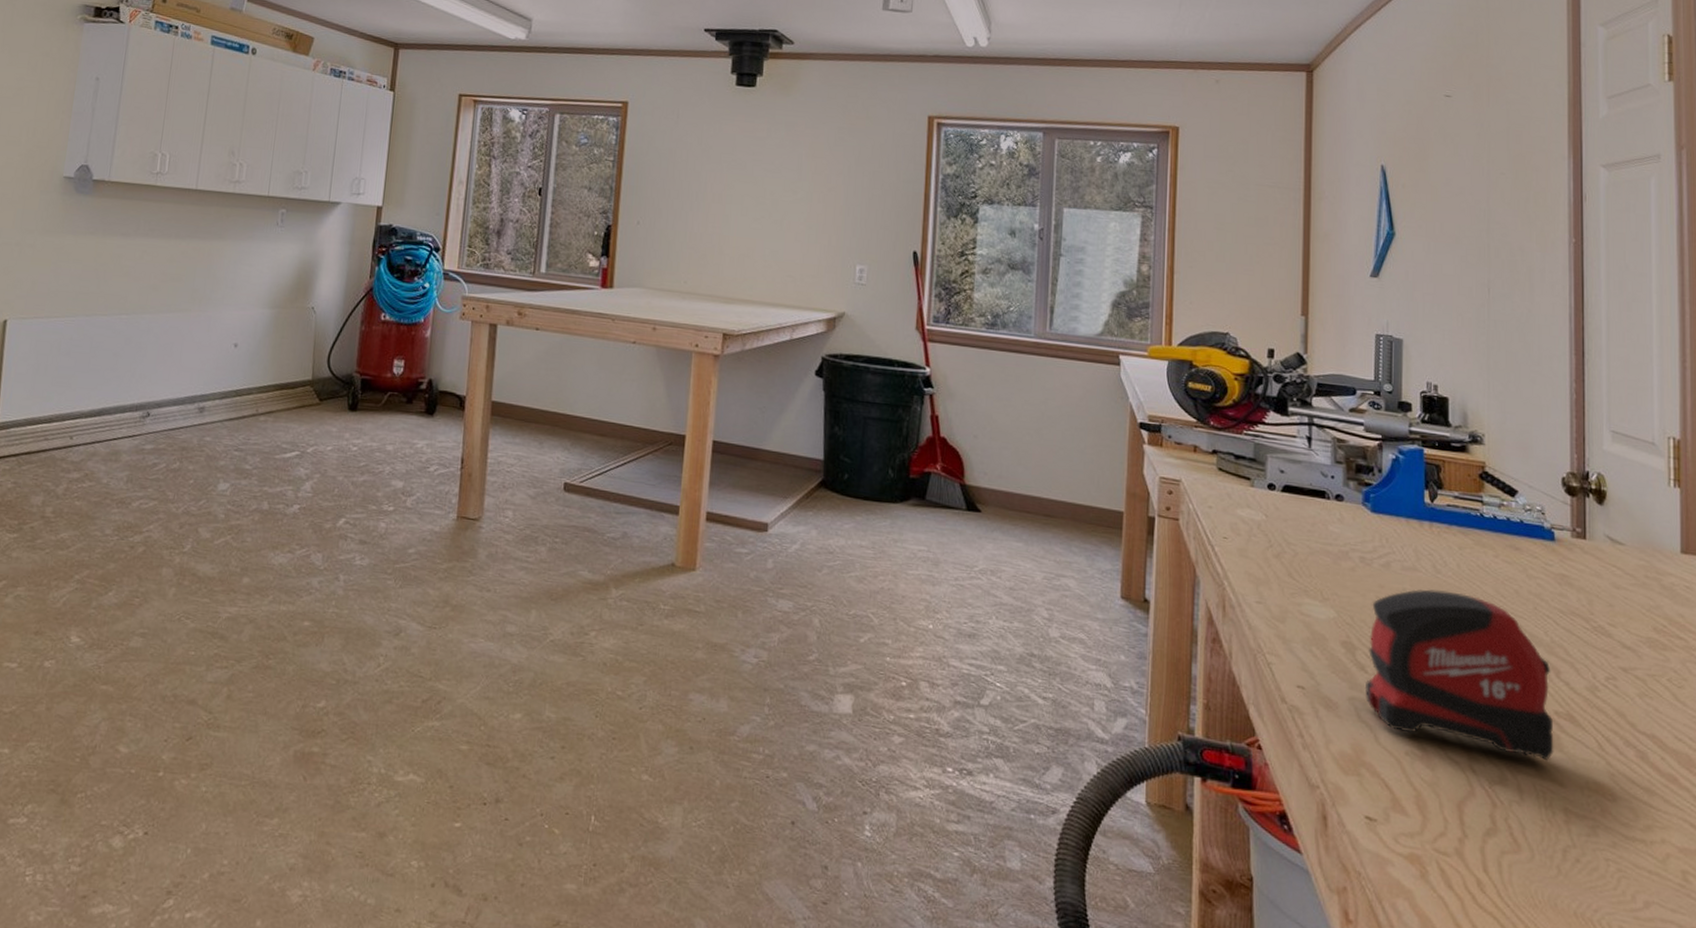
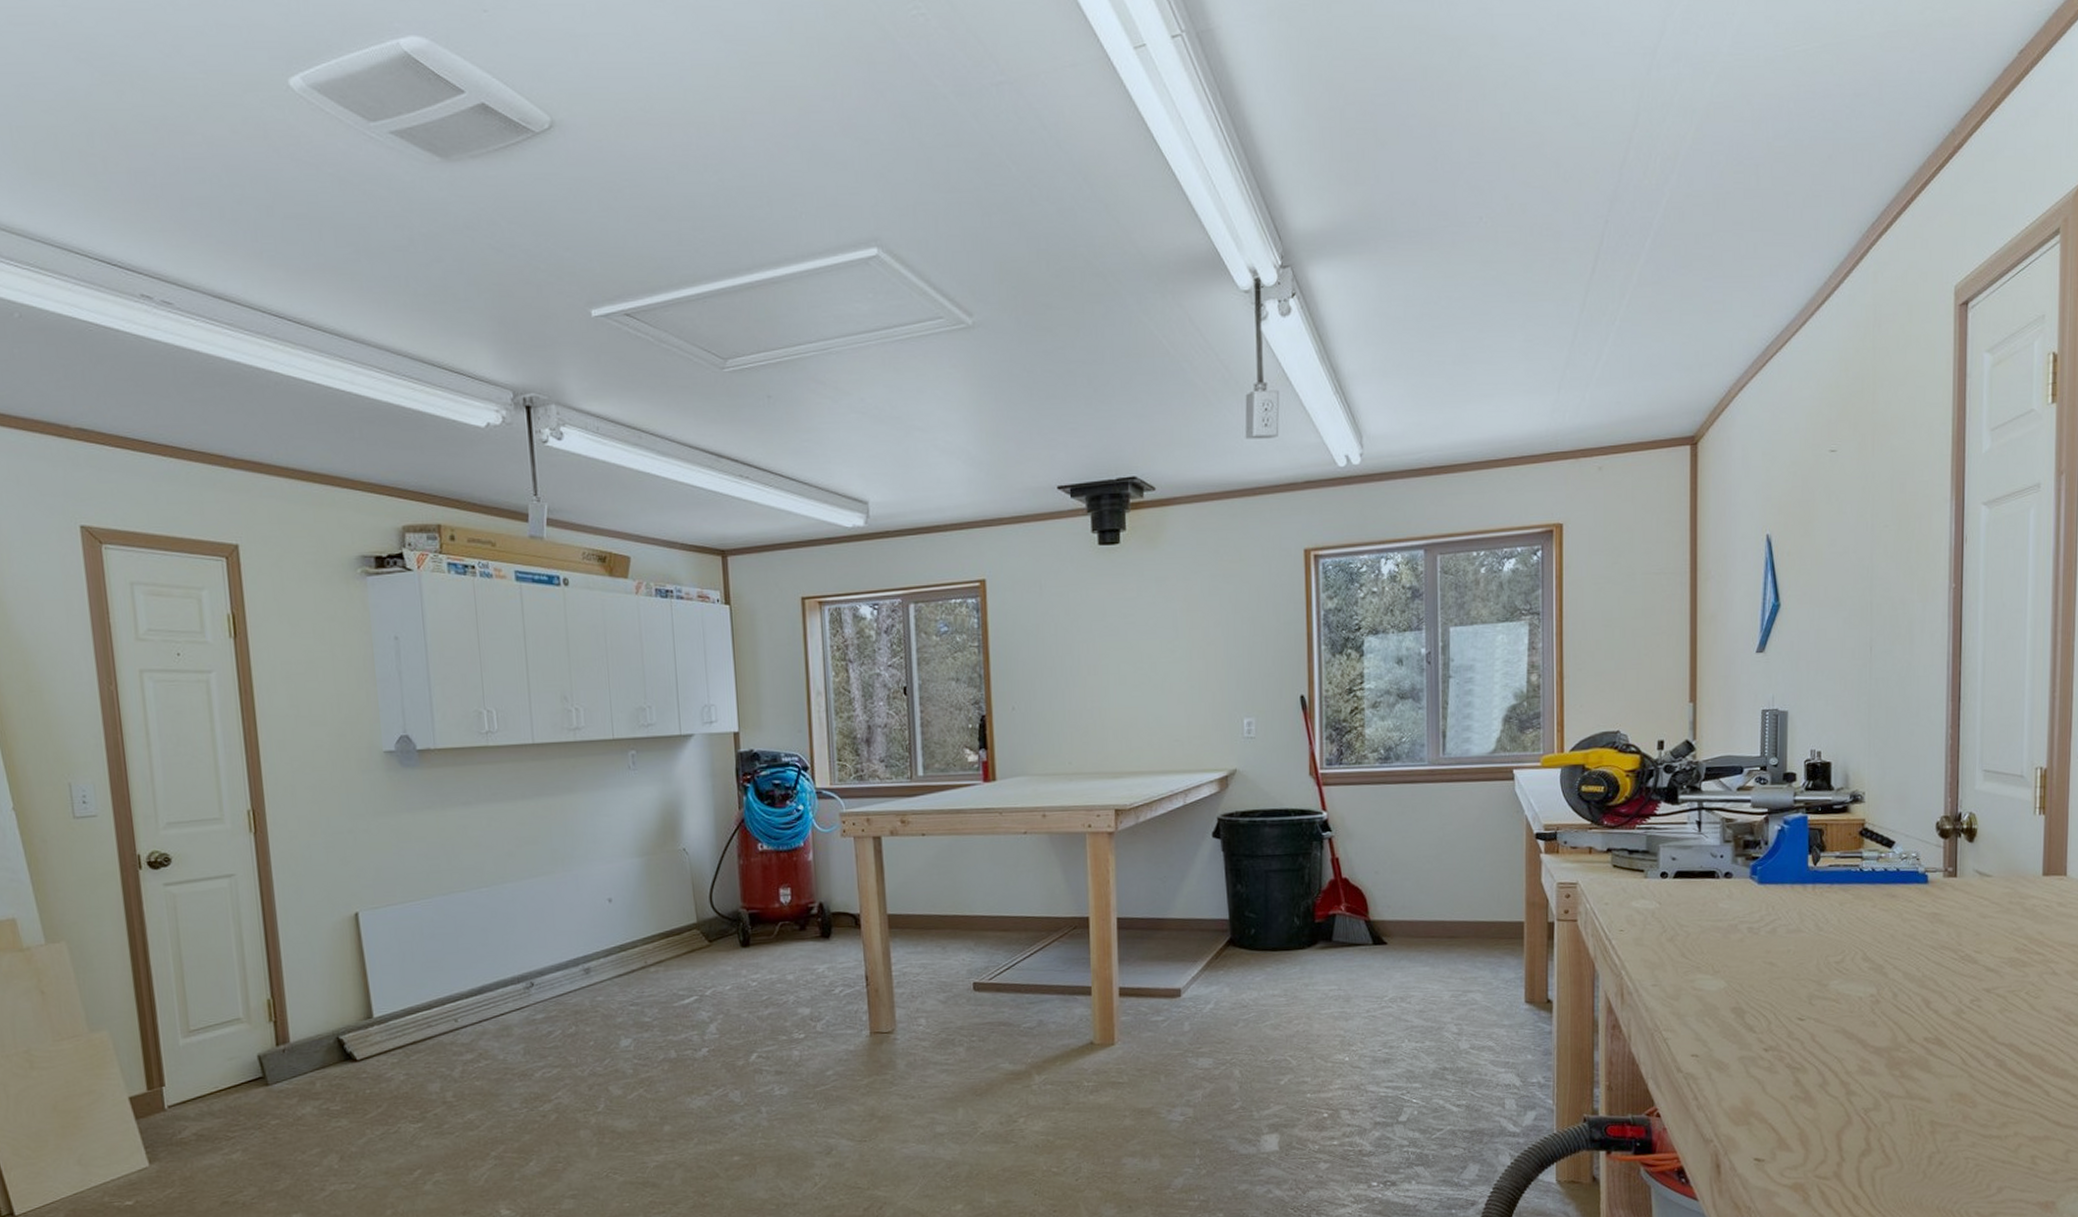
tape measure: present [1364,589,1554,761] -> none [1753,946,1923,1083]

